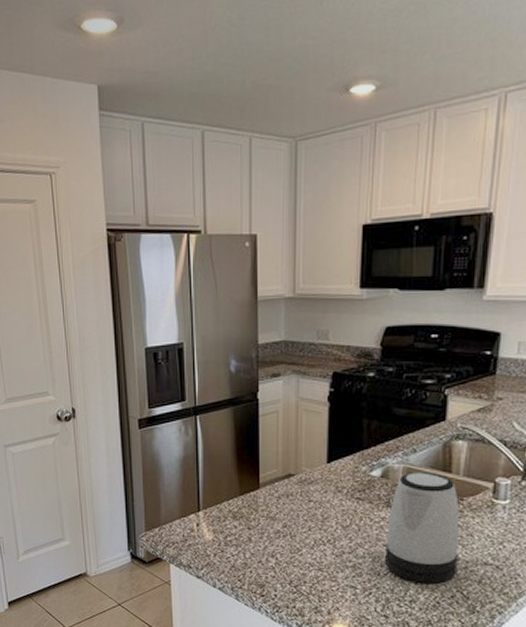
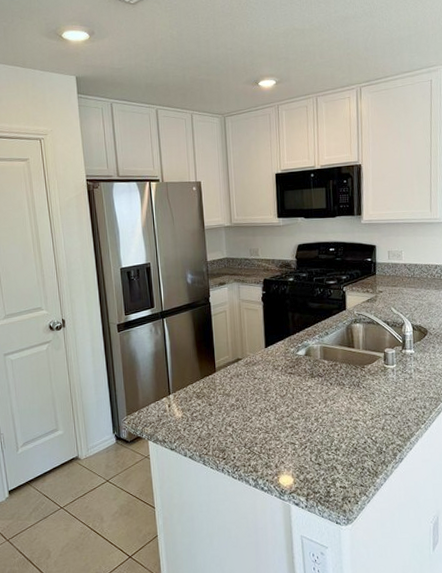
kettle: present [385,472,460,583] -> none [313,349,366,434]

